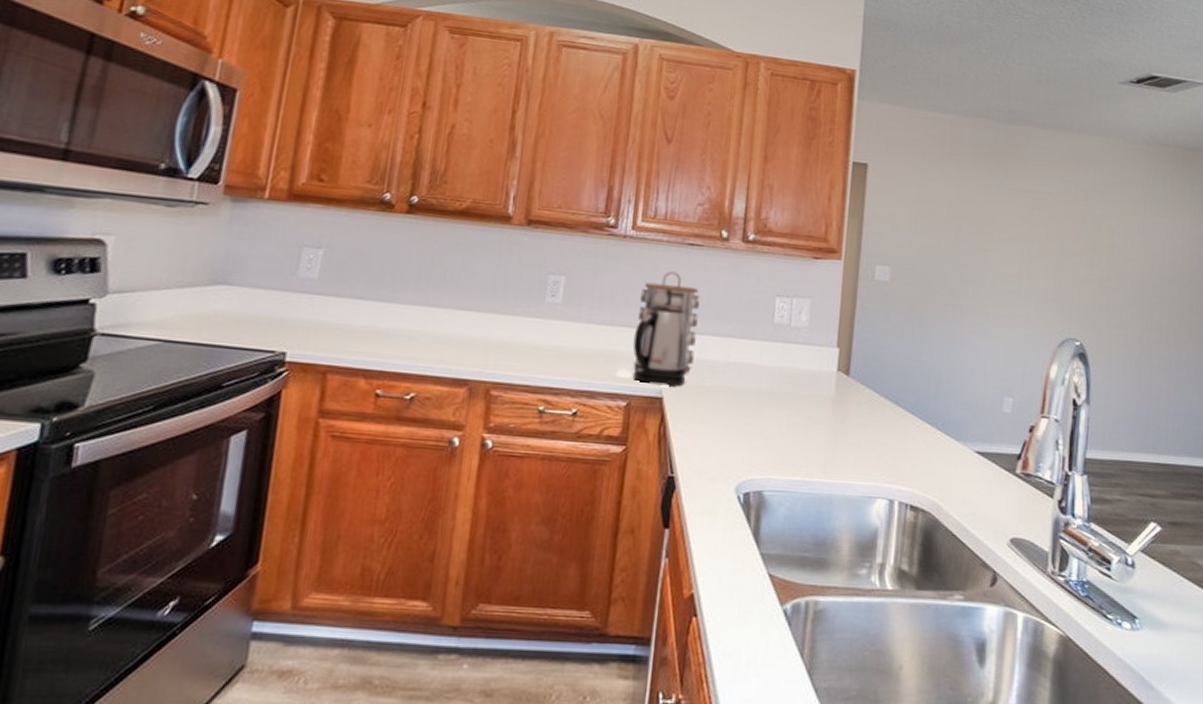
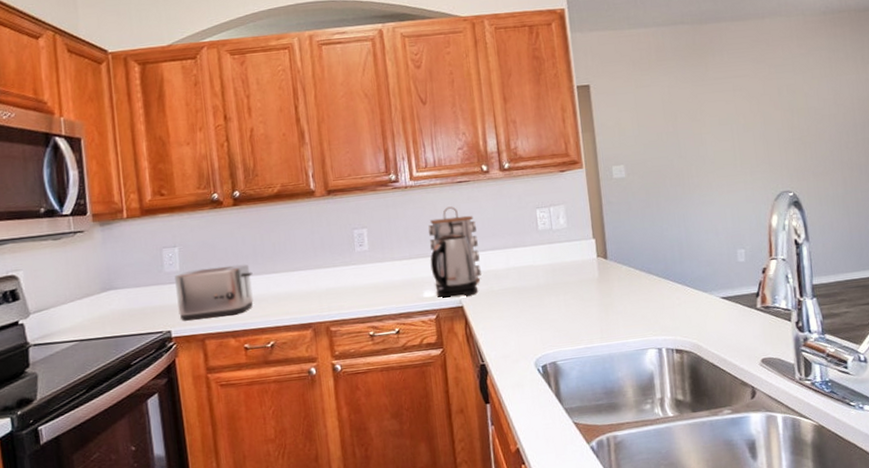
toaster: none [302,281,410,350] -> present [175,264,253,321]

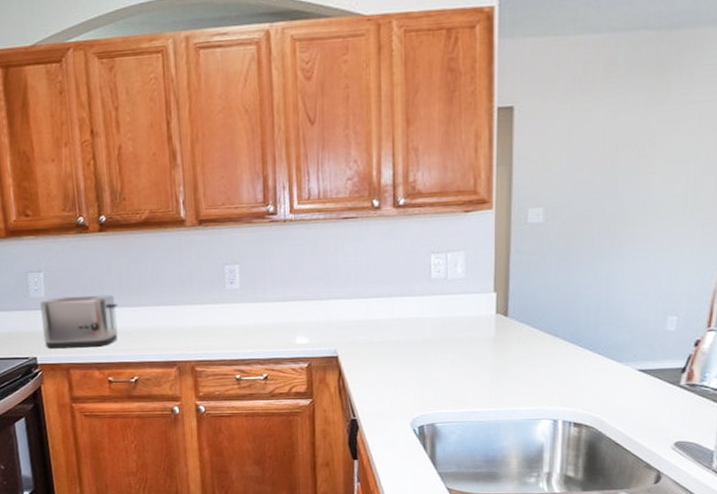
spice rack: present [428,206,481,283] -> none [305,245,361,333]
kettle: present [430,233,478,298] -> none [305,276,356,347]

